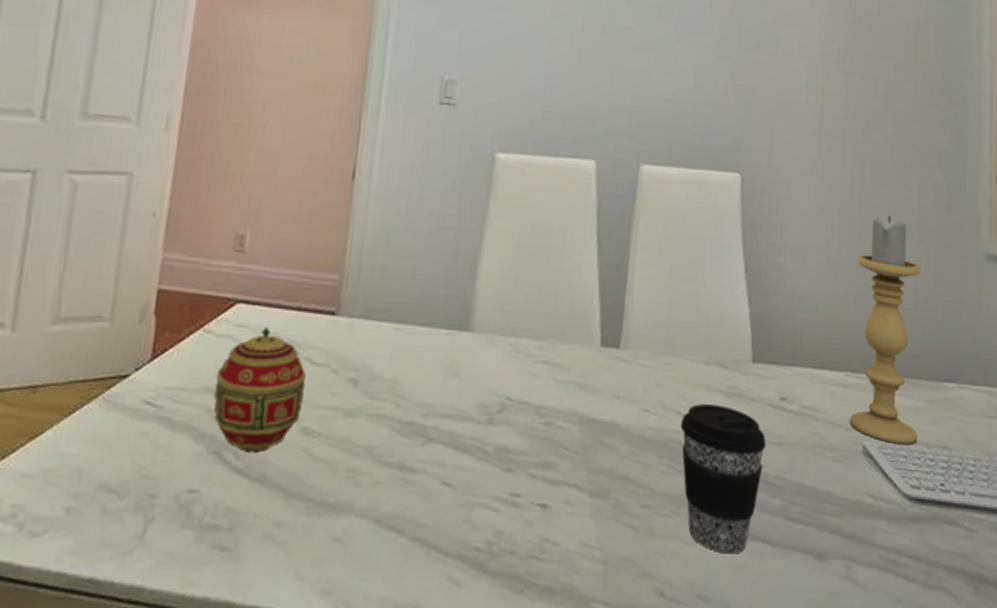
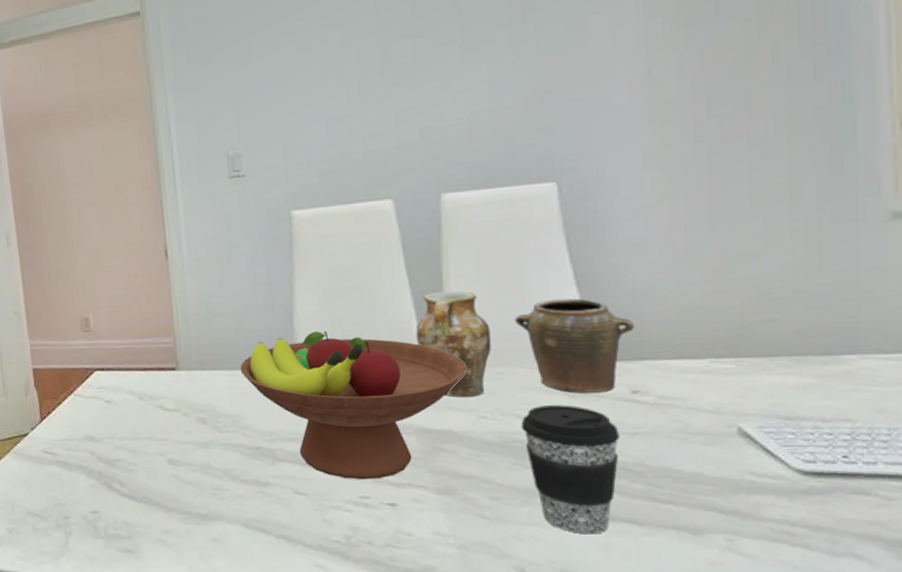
decorative egg: present [213,327,306,454] -> none [91,386,165,483]
fruit bowl: none [408,290,638,474] -> present [240,330,466,480]
jar set: none [595,265,790,397] -> present [416,290,635,398]
candle holder: present [850,215,920,444] -> none [713,192,808,422]

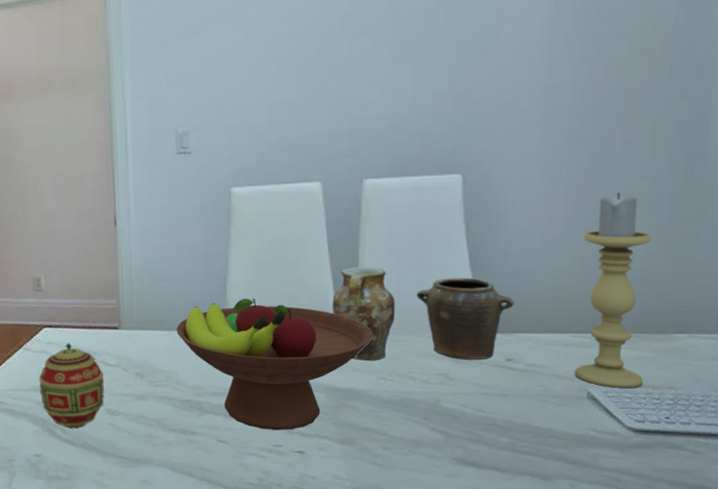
decorative egg: none [91,386,165,483] -> present [38,342,105,430]
coffee cup: present [521,405,620,535] -> none [414,369,493,479]
candle holder: none [713,192,808,422] -> present [575,192,651,388]

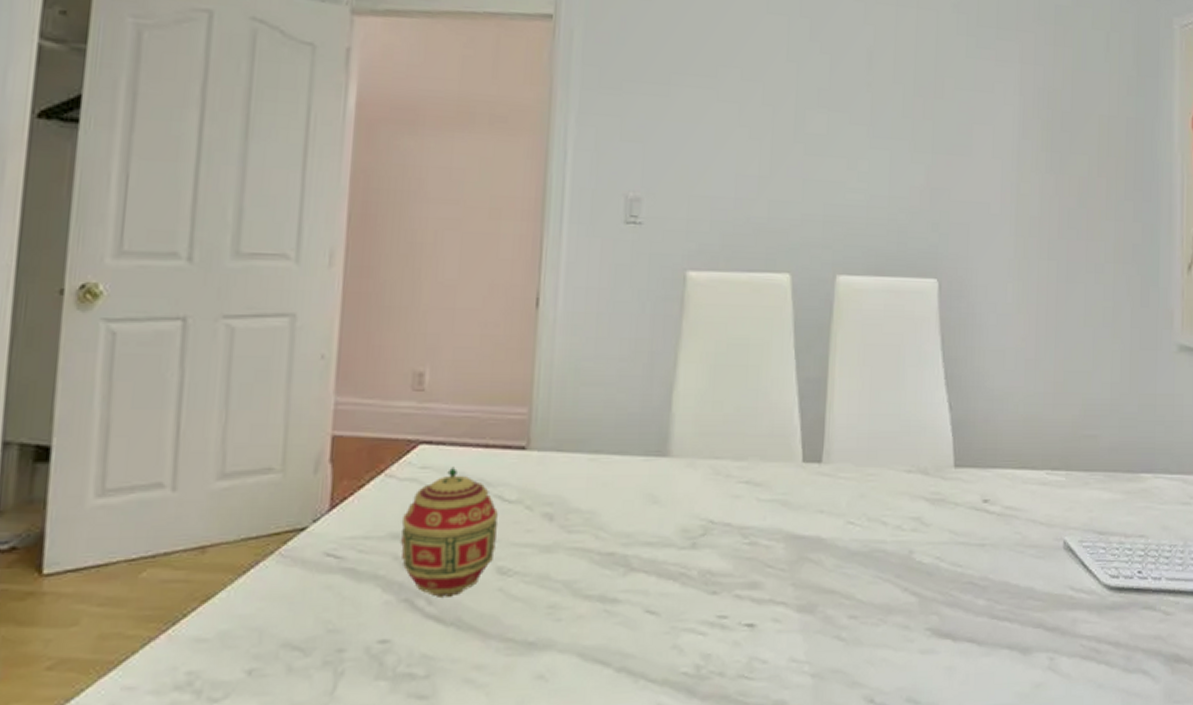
fruit bowl: present [176,298,372,431] -> none [603,412,841,595]
jar set: present [332,266,514,361] -> none [796,379,990,501]
candle holder: present [575,192,651,388] -> none [1051,312,1116,536]

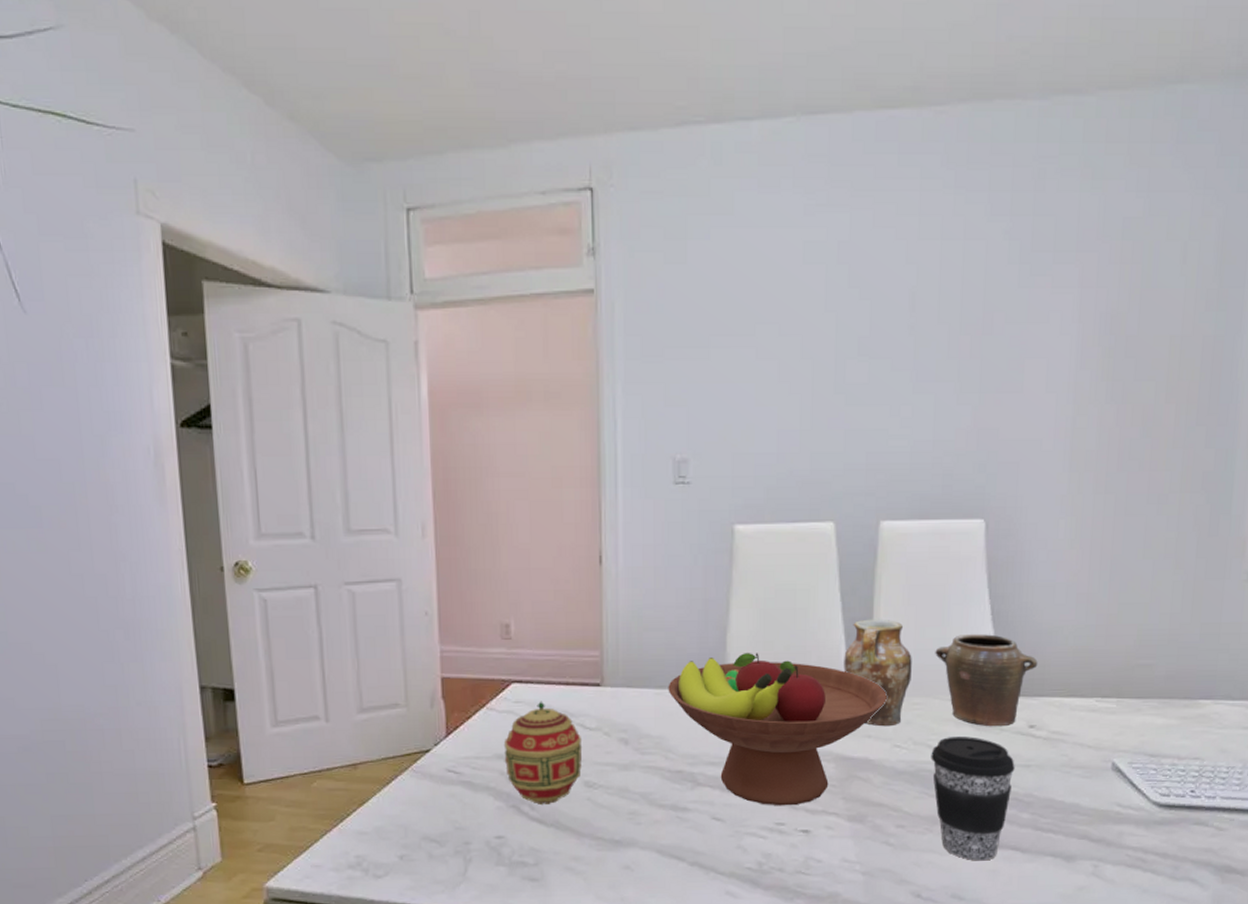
fruit bowl: none [603,412,841,595] -> present [668,652,887,806]
jar set: none [796,379,990,501] -> present [843,619,1038,727]
coffee cup: none [885,512,970,657] -> present [931,736,1015,861]

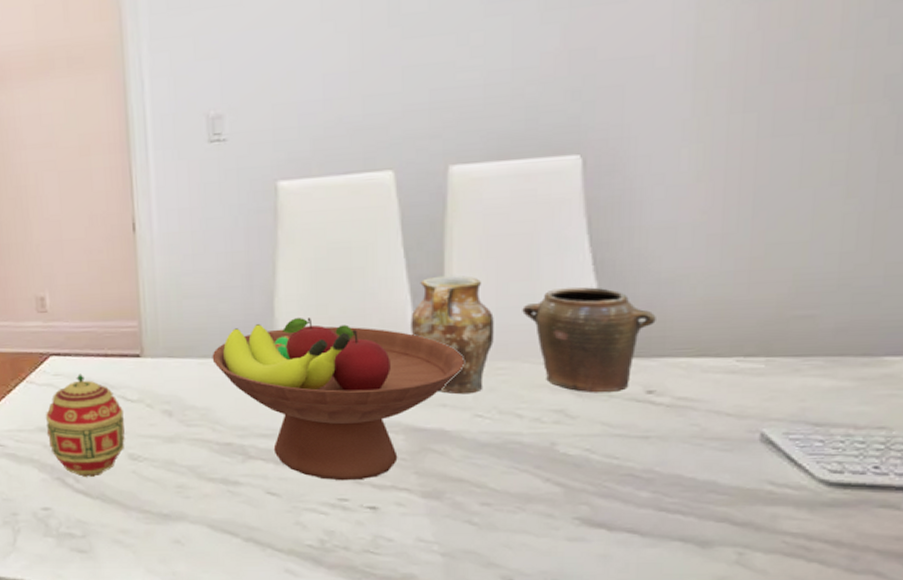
coffee cup: present [931,736,1015,861] -> none [521,404,629,544]

